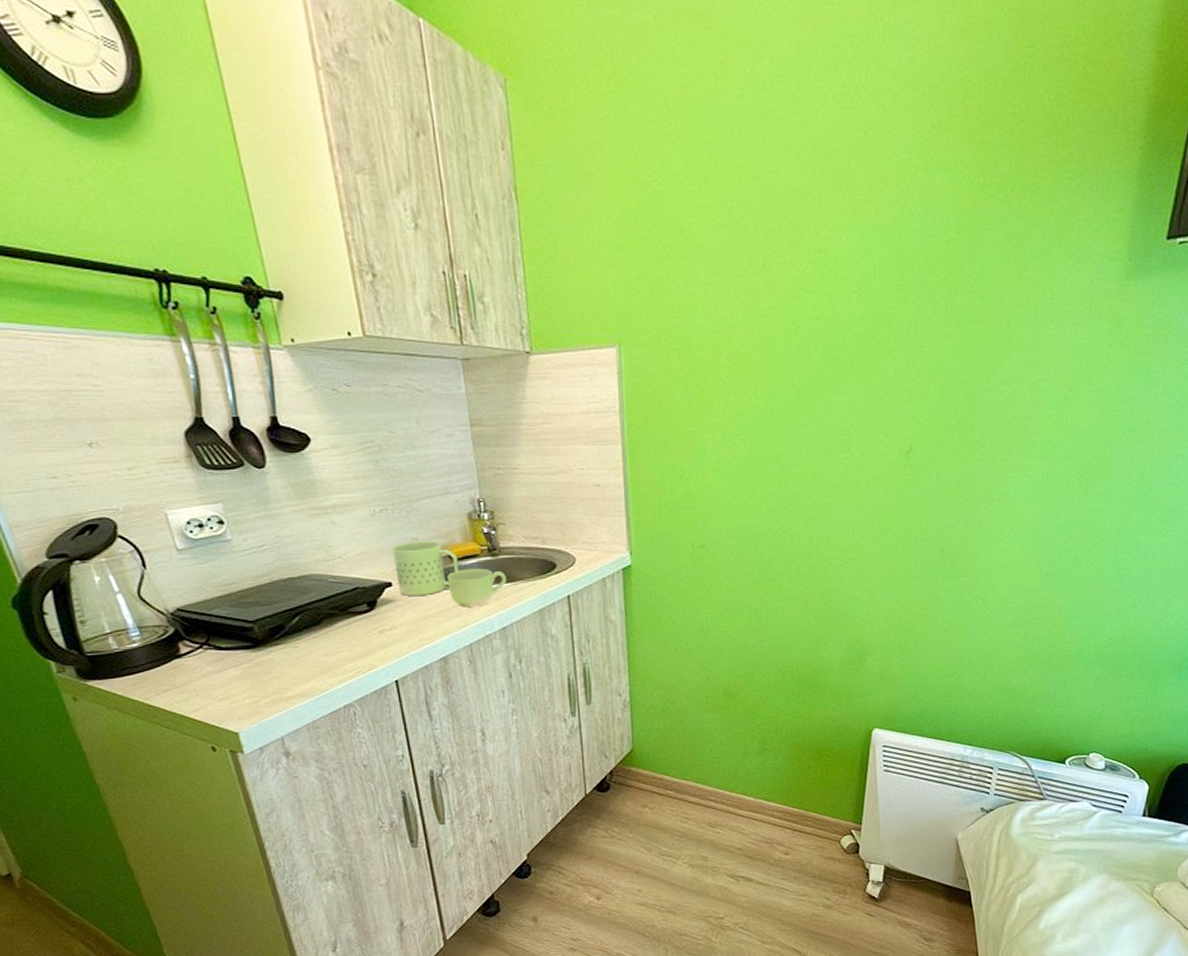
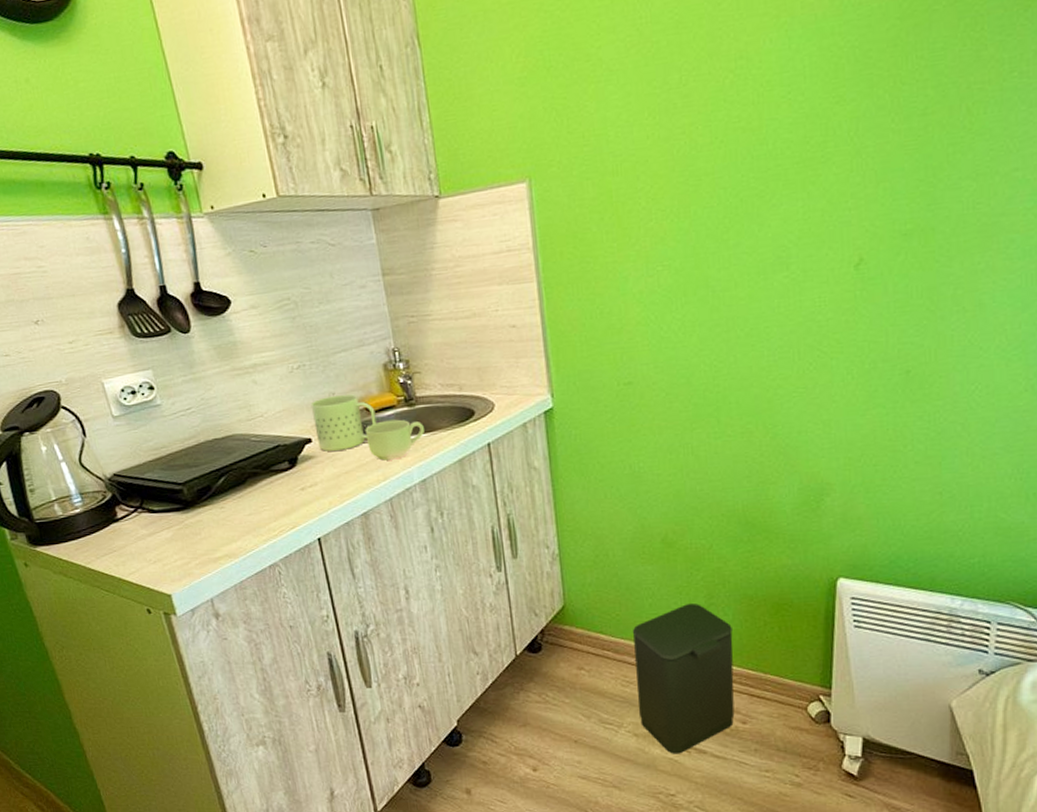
pedal bin: none [694,749,781,882] -> present [633,604,735,754]

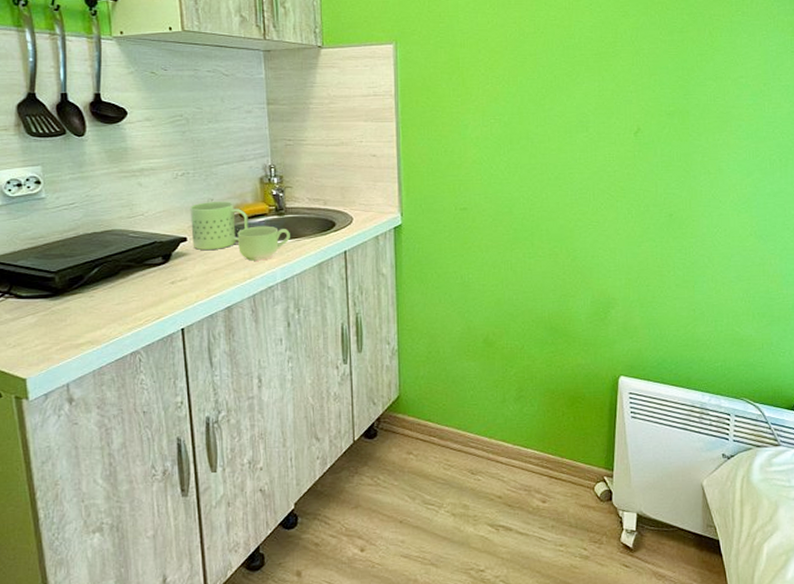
pedal bin: present [633,604,735,754] -> none [456,396,537,532]

